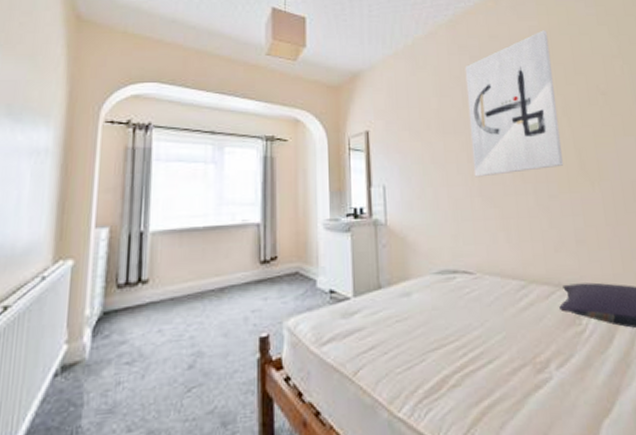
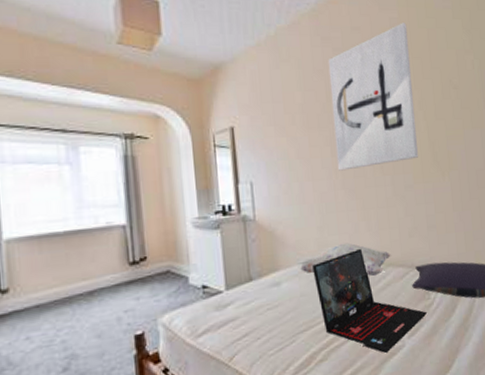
decorative pillow: none [431,254,534,293] -> present [299,242,391,276]
laptop: none [446,261,578,386] -> present [312,248,427,354]

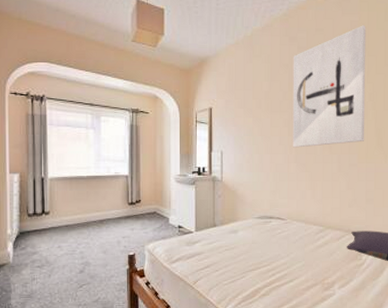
decorative pillow: present [299,242,391,276] -> none [253,206,331,235]
laptop: present [312,248,427,354] -> none [264,211,357,298]

